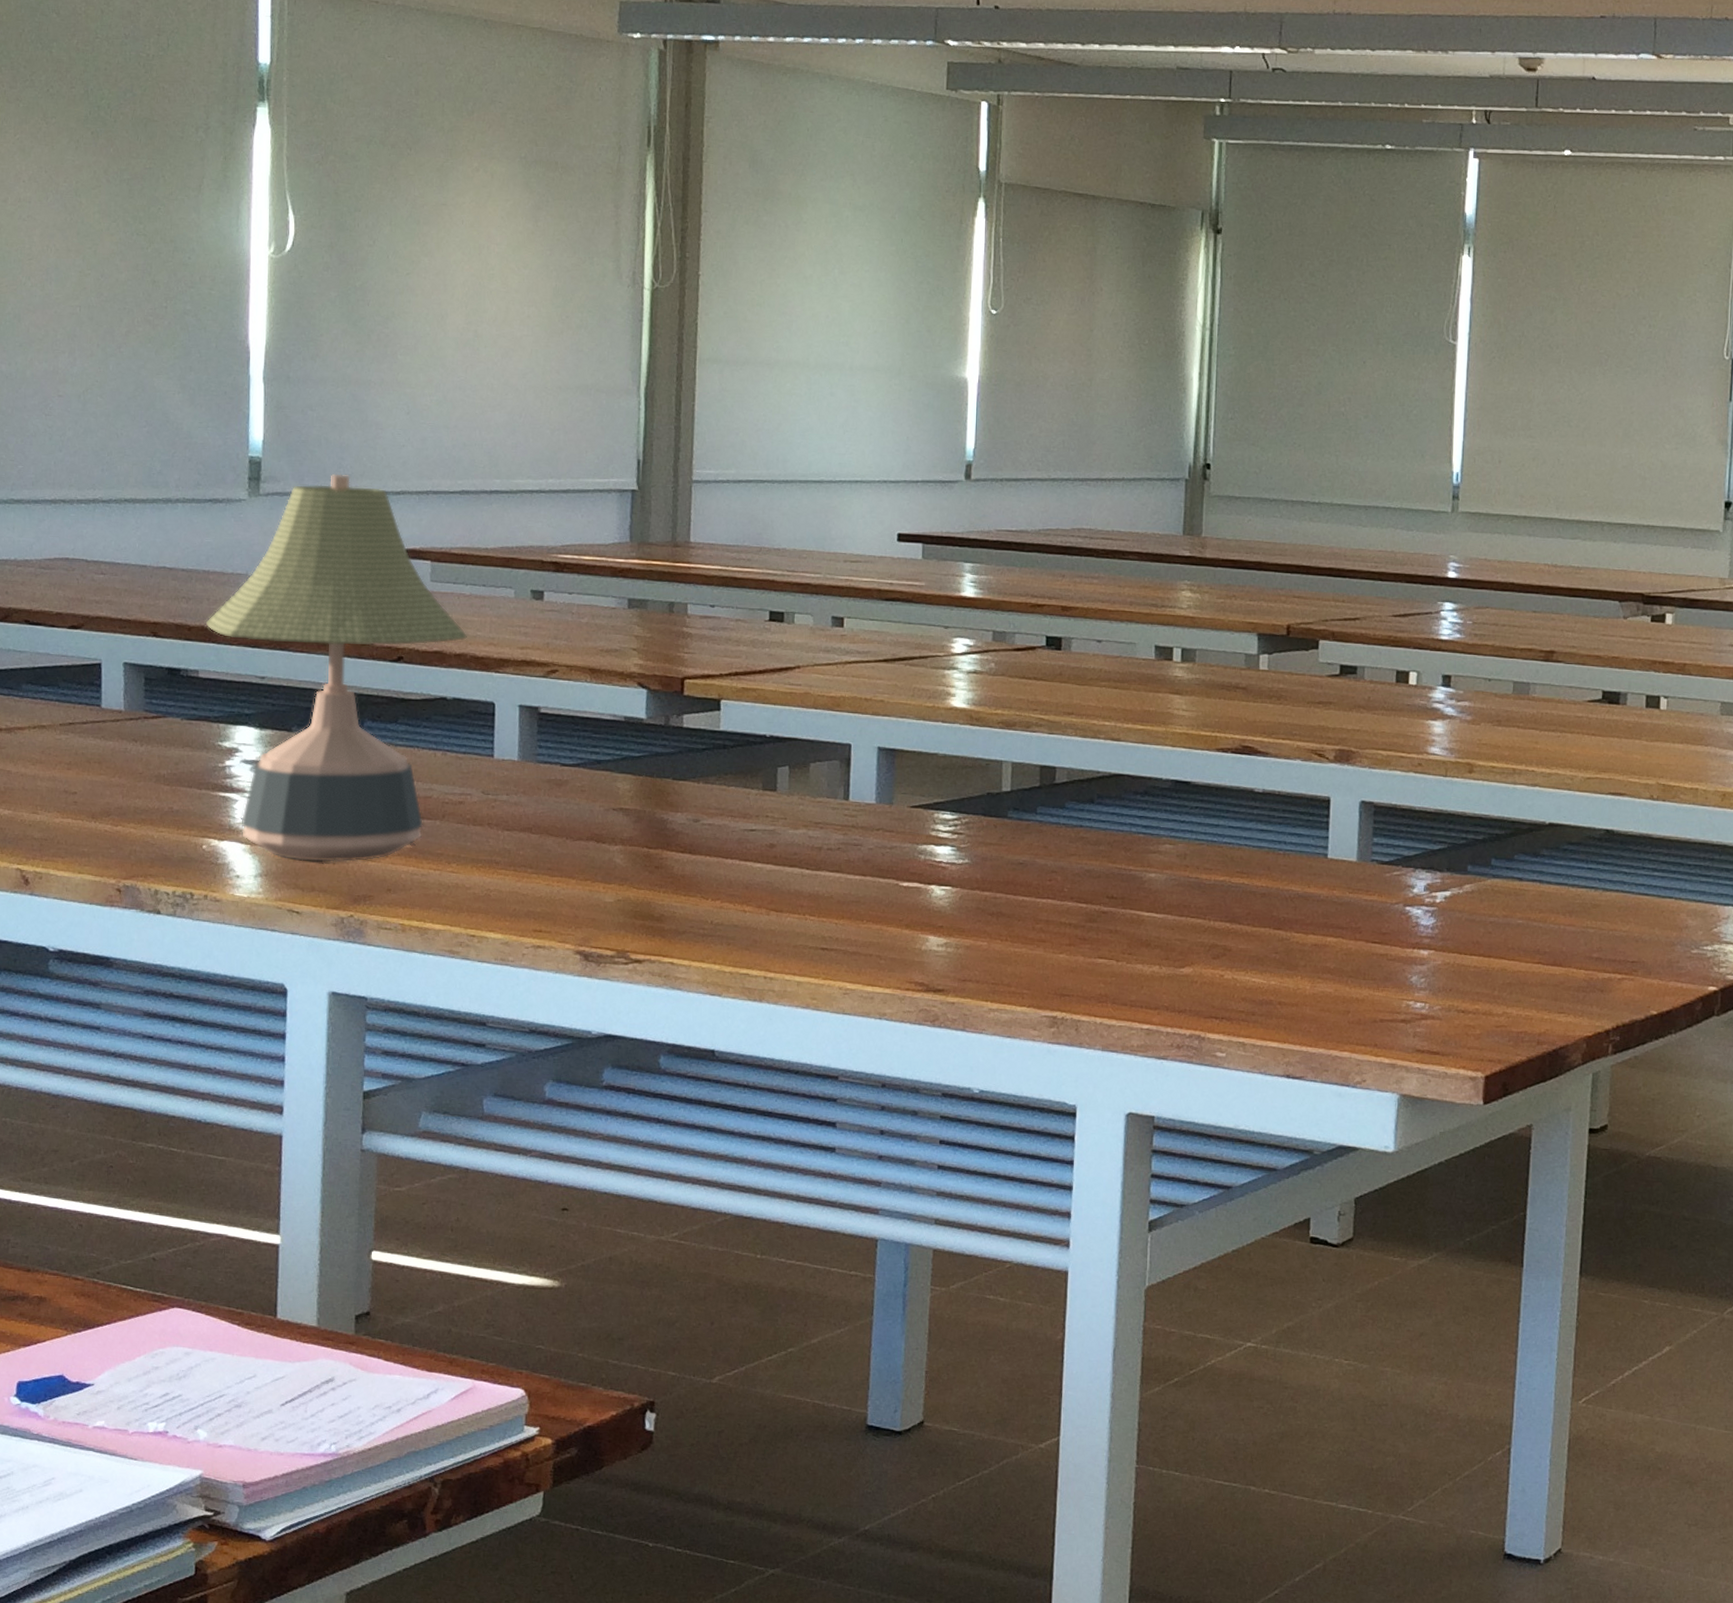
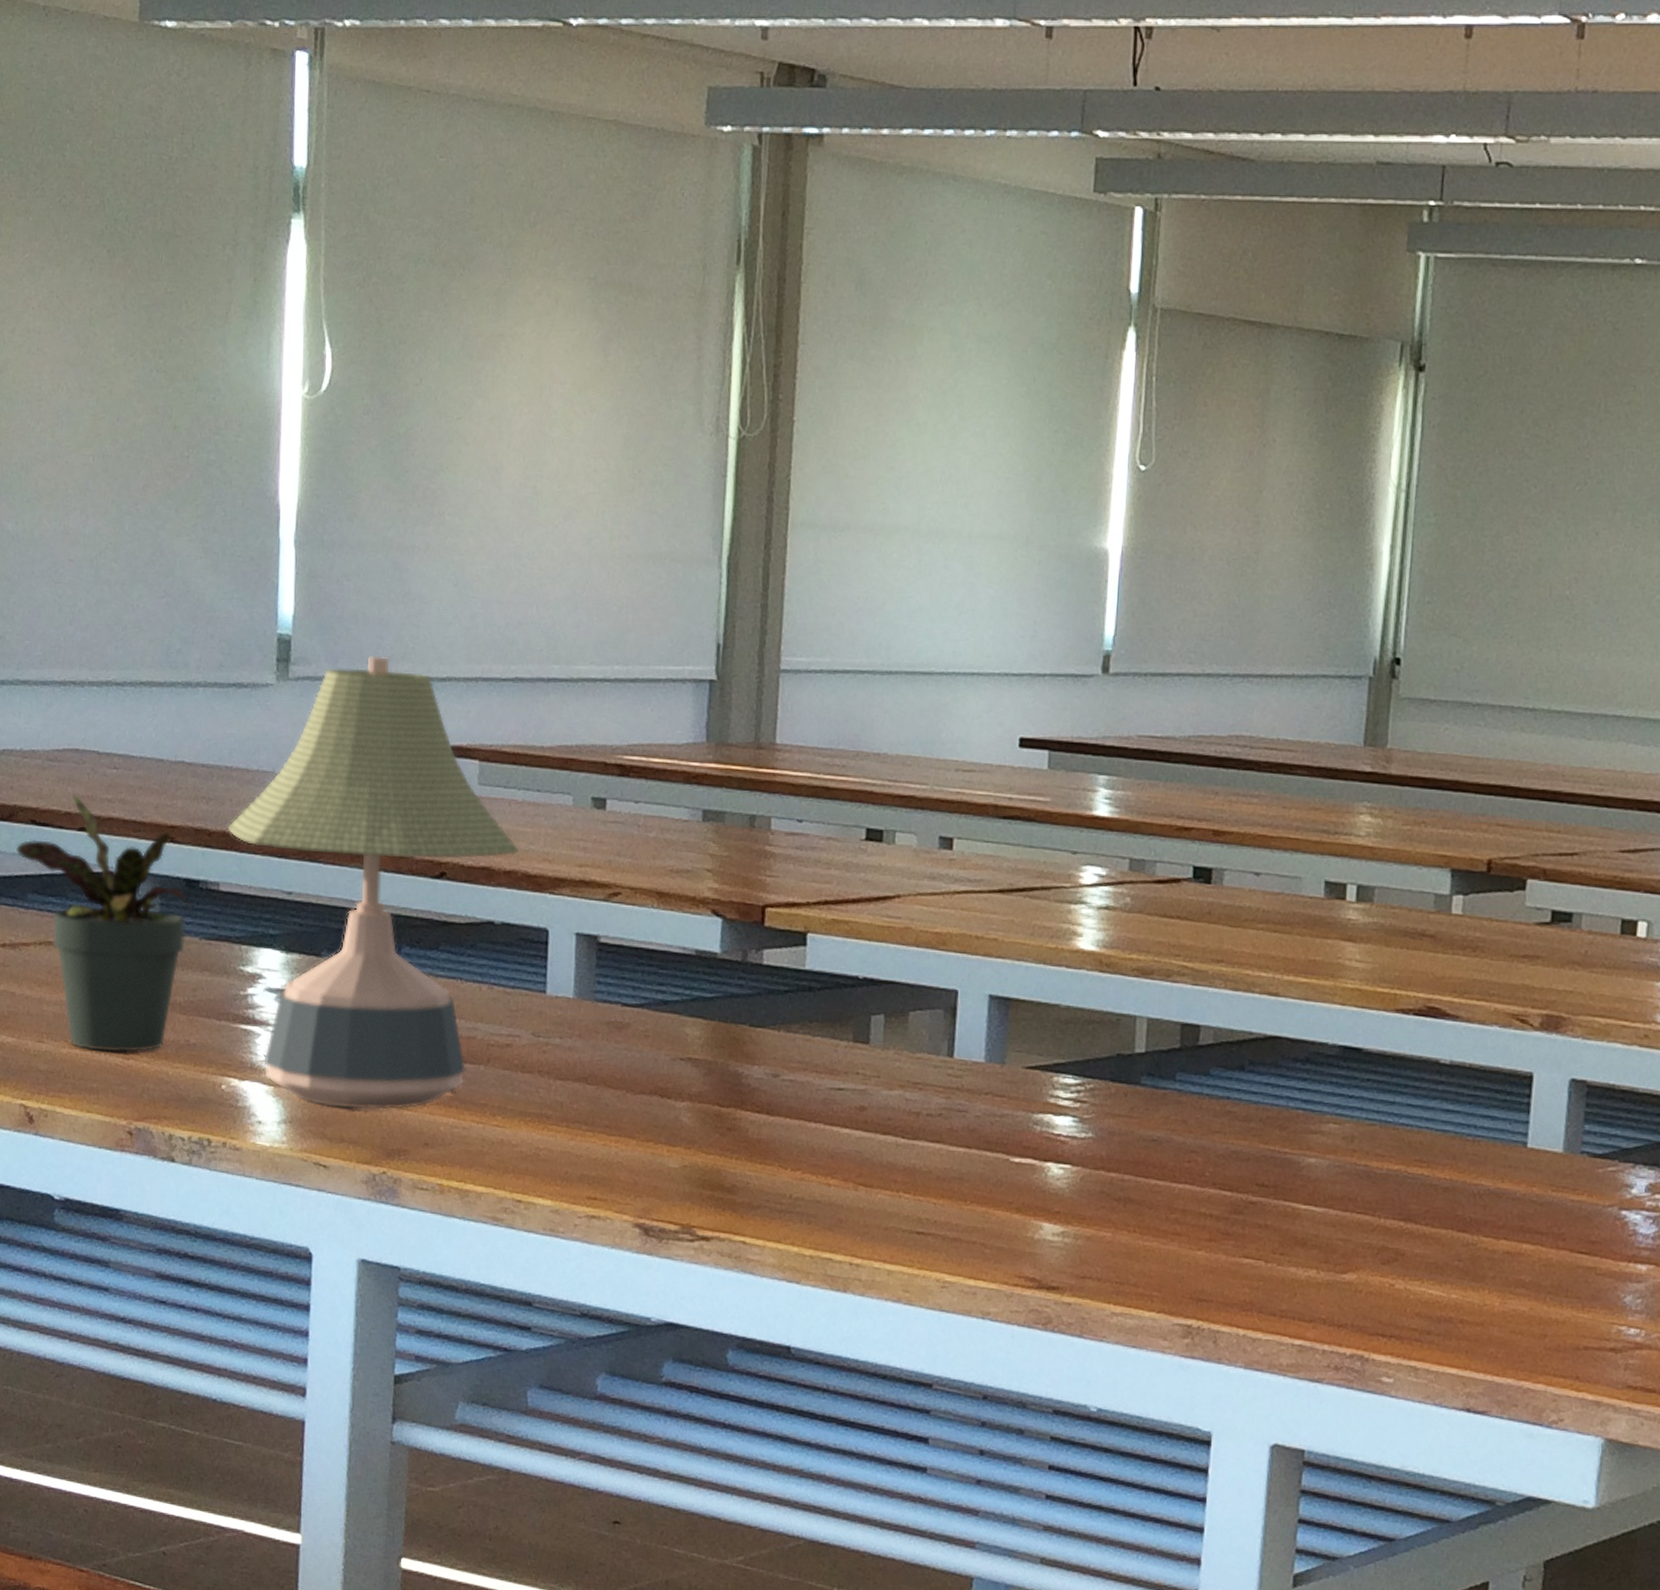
potted plant: none [11,598,173,820] -> present [16,795,191,1052]

